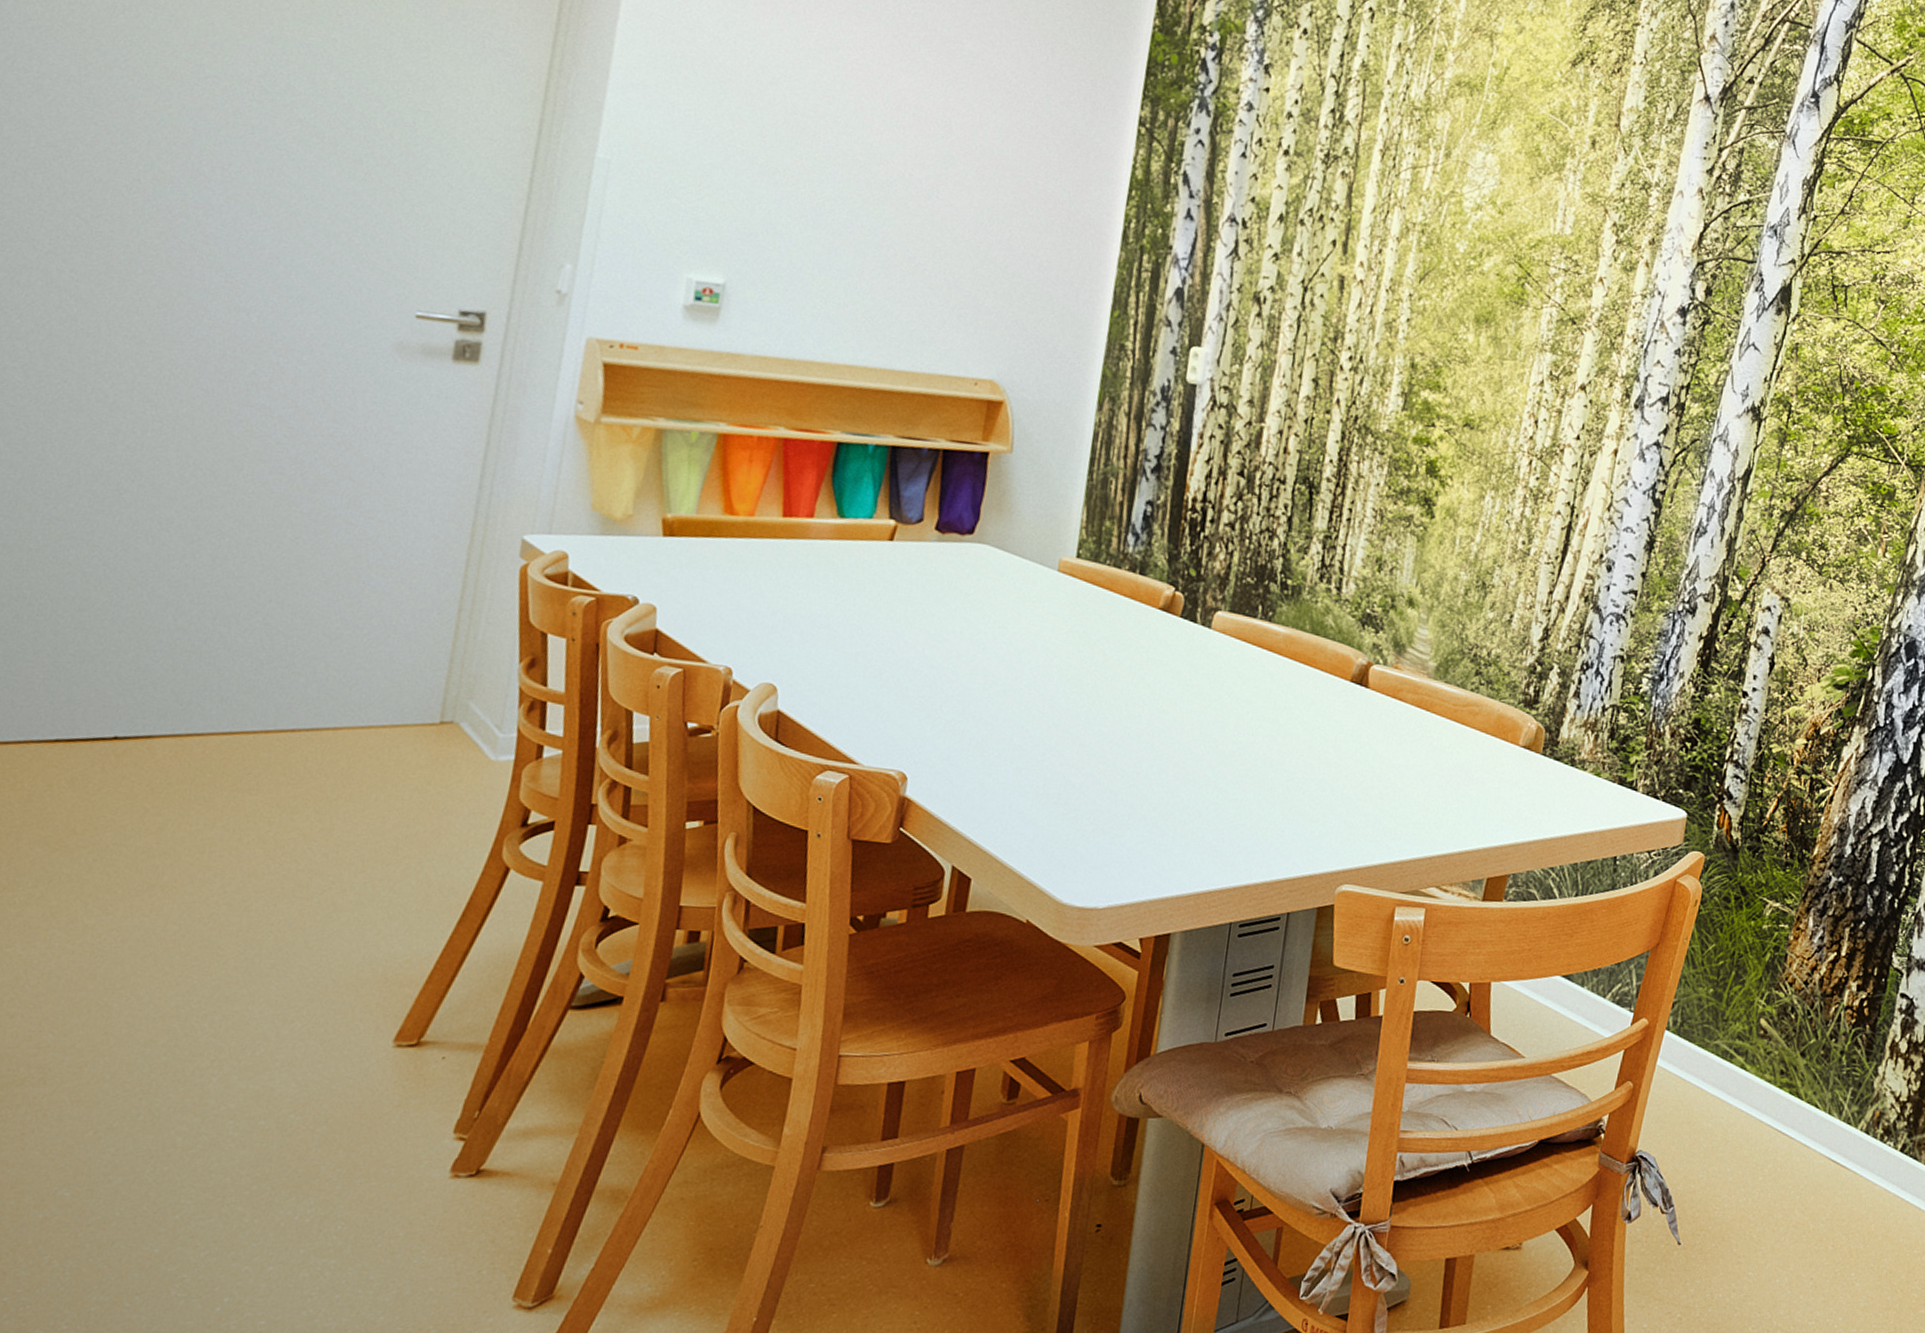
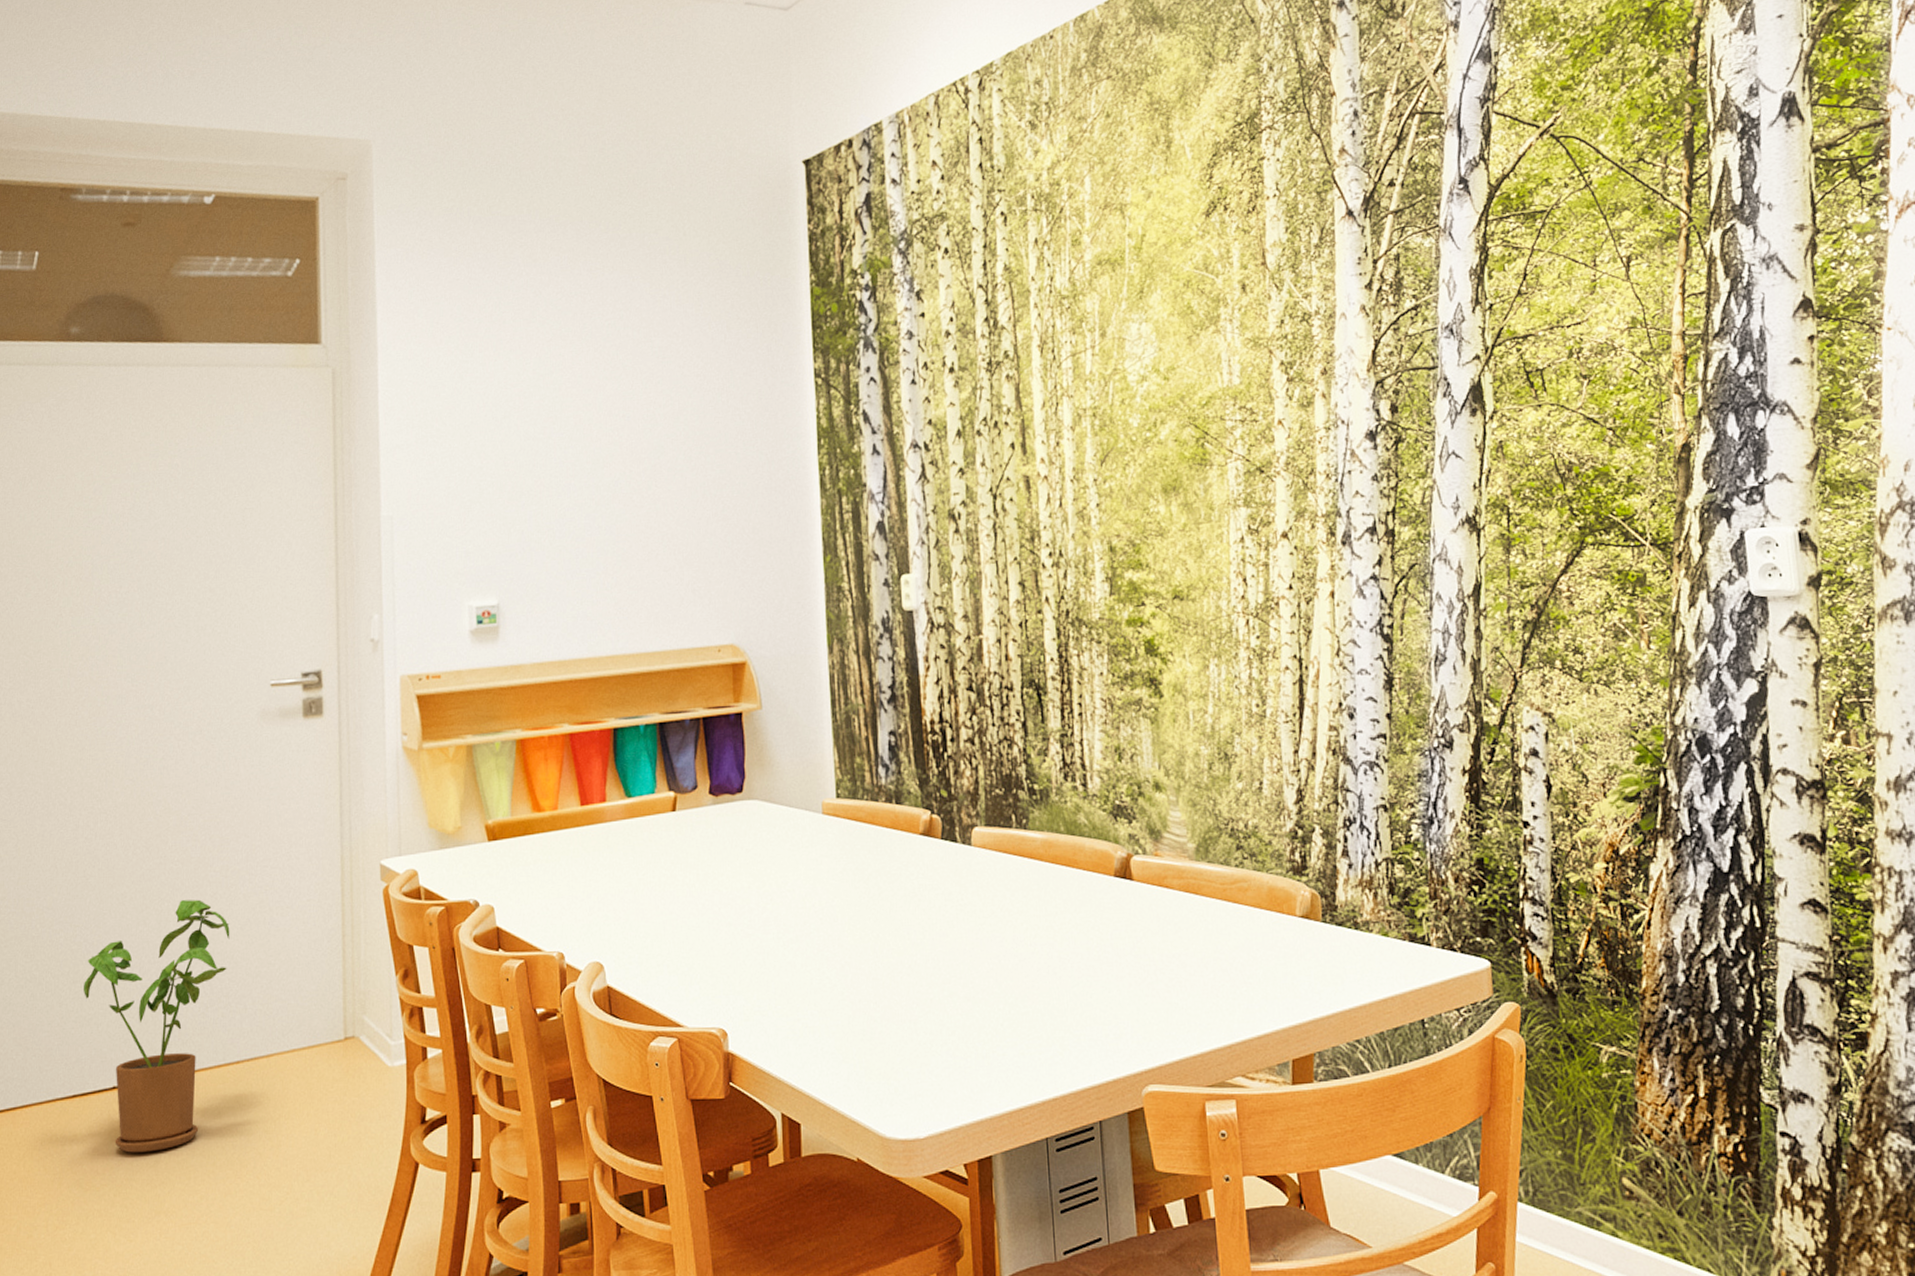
house plant: none [92,538,310,817] -> present [84,899,230,1153]

